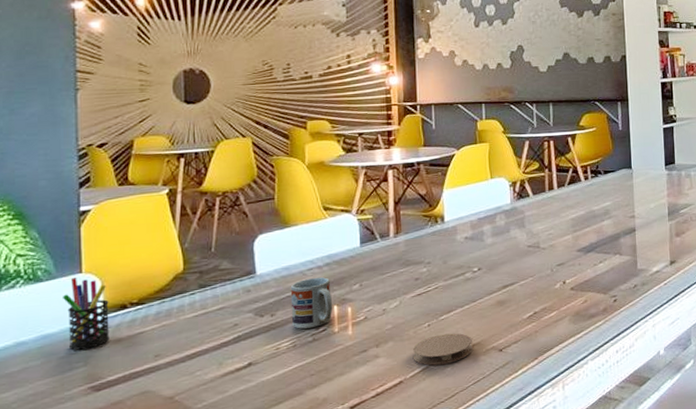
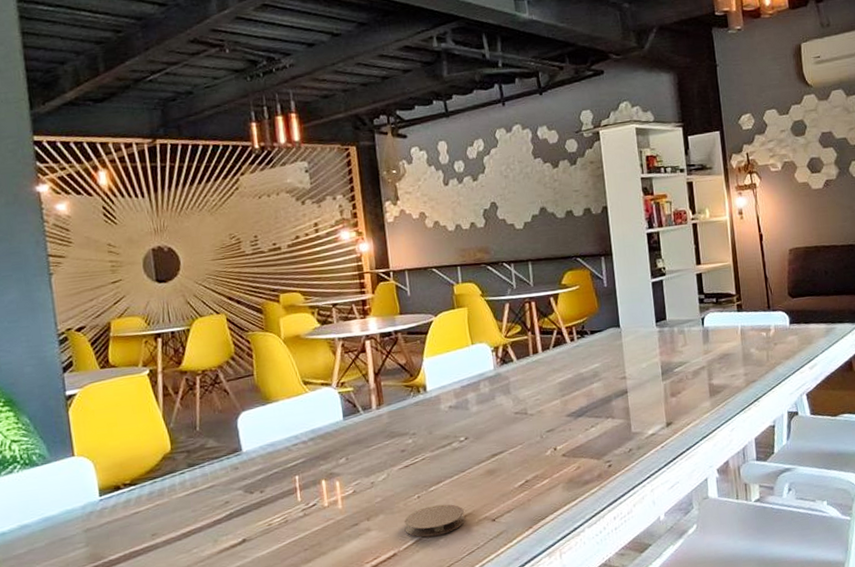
pen holder: present [63,278,110,351] -> none [59,461,107,532]
cup: present [290,277,333,329] -> none [277,452,321,505]

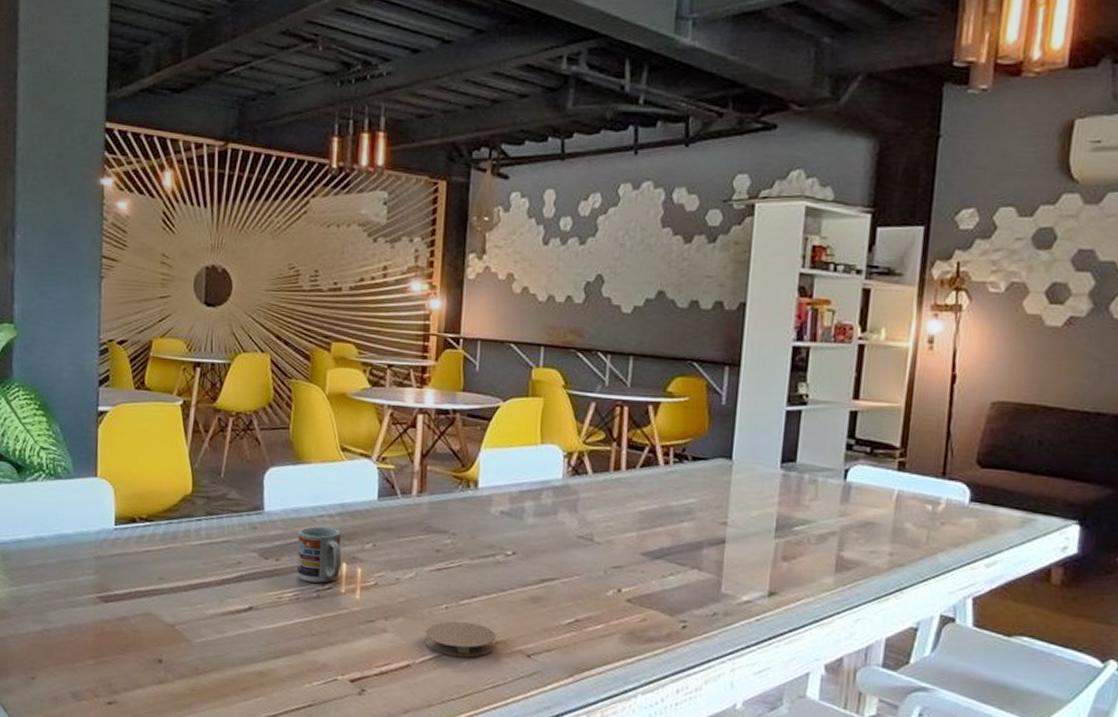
cup: none [277,452,321,505] -> present [296,526,342,583]

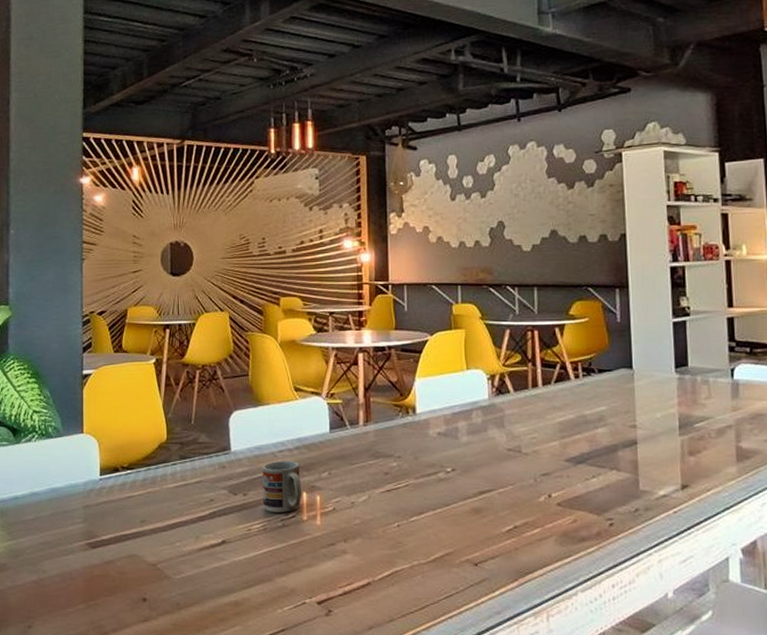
coaster: present [424,621,496,658] -> none [381,537,445,571]

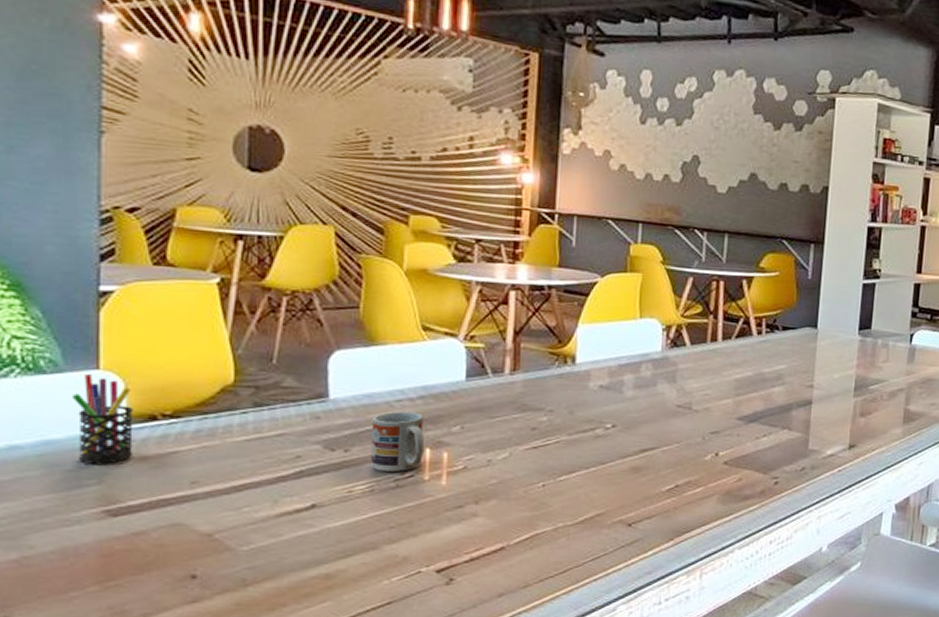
pen holder: none [68,437,104,507] -> present [73,374,134,464]

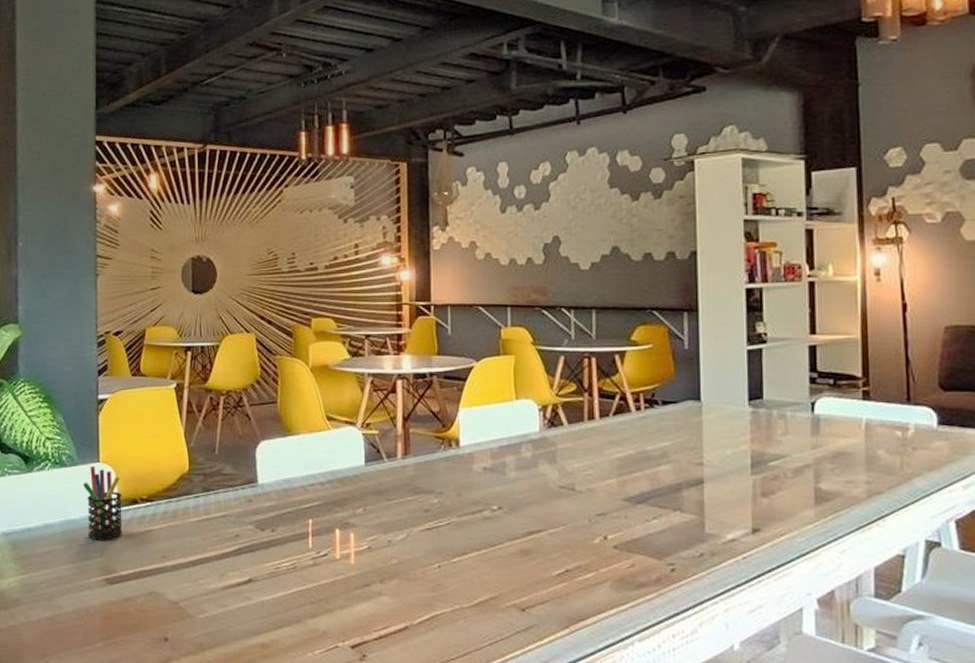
cup: present [370,411,425,471] -> none [291,494,335,550]

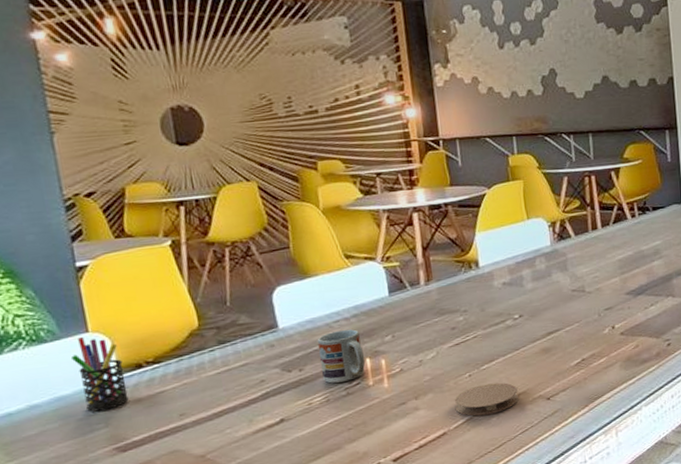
cup: none [291,494,335,550] -> present [317,329,365,384]
coaster: none [420,579,490,615] -> present [455,382,519,416]

